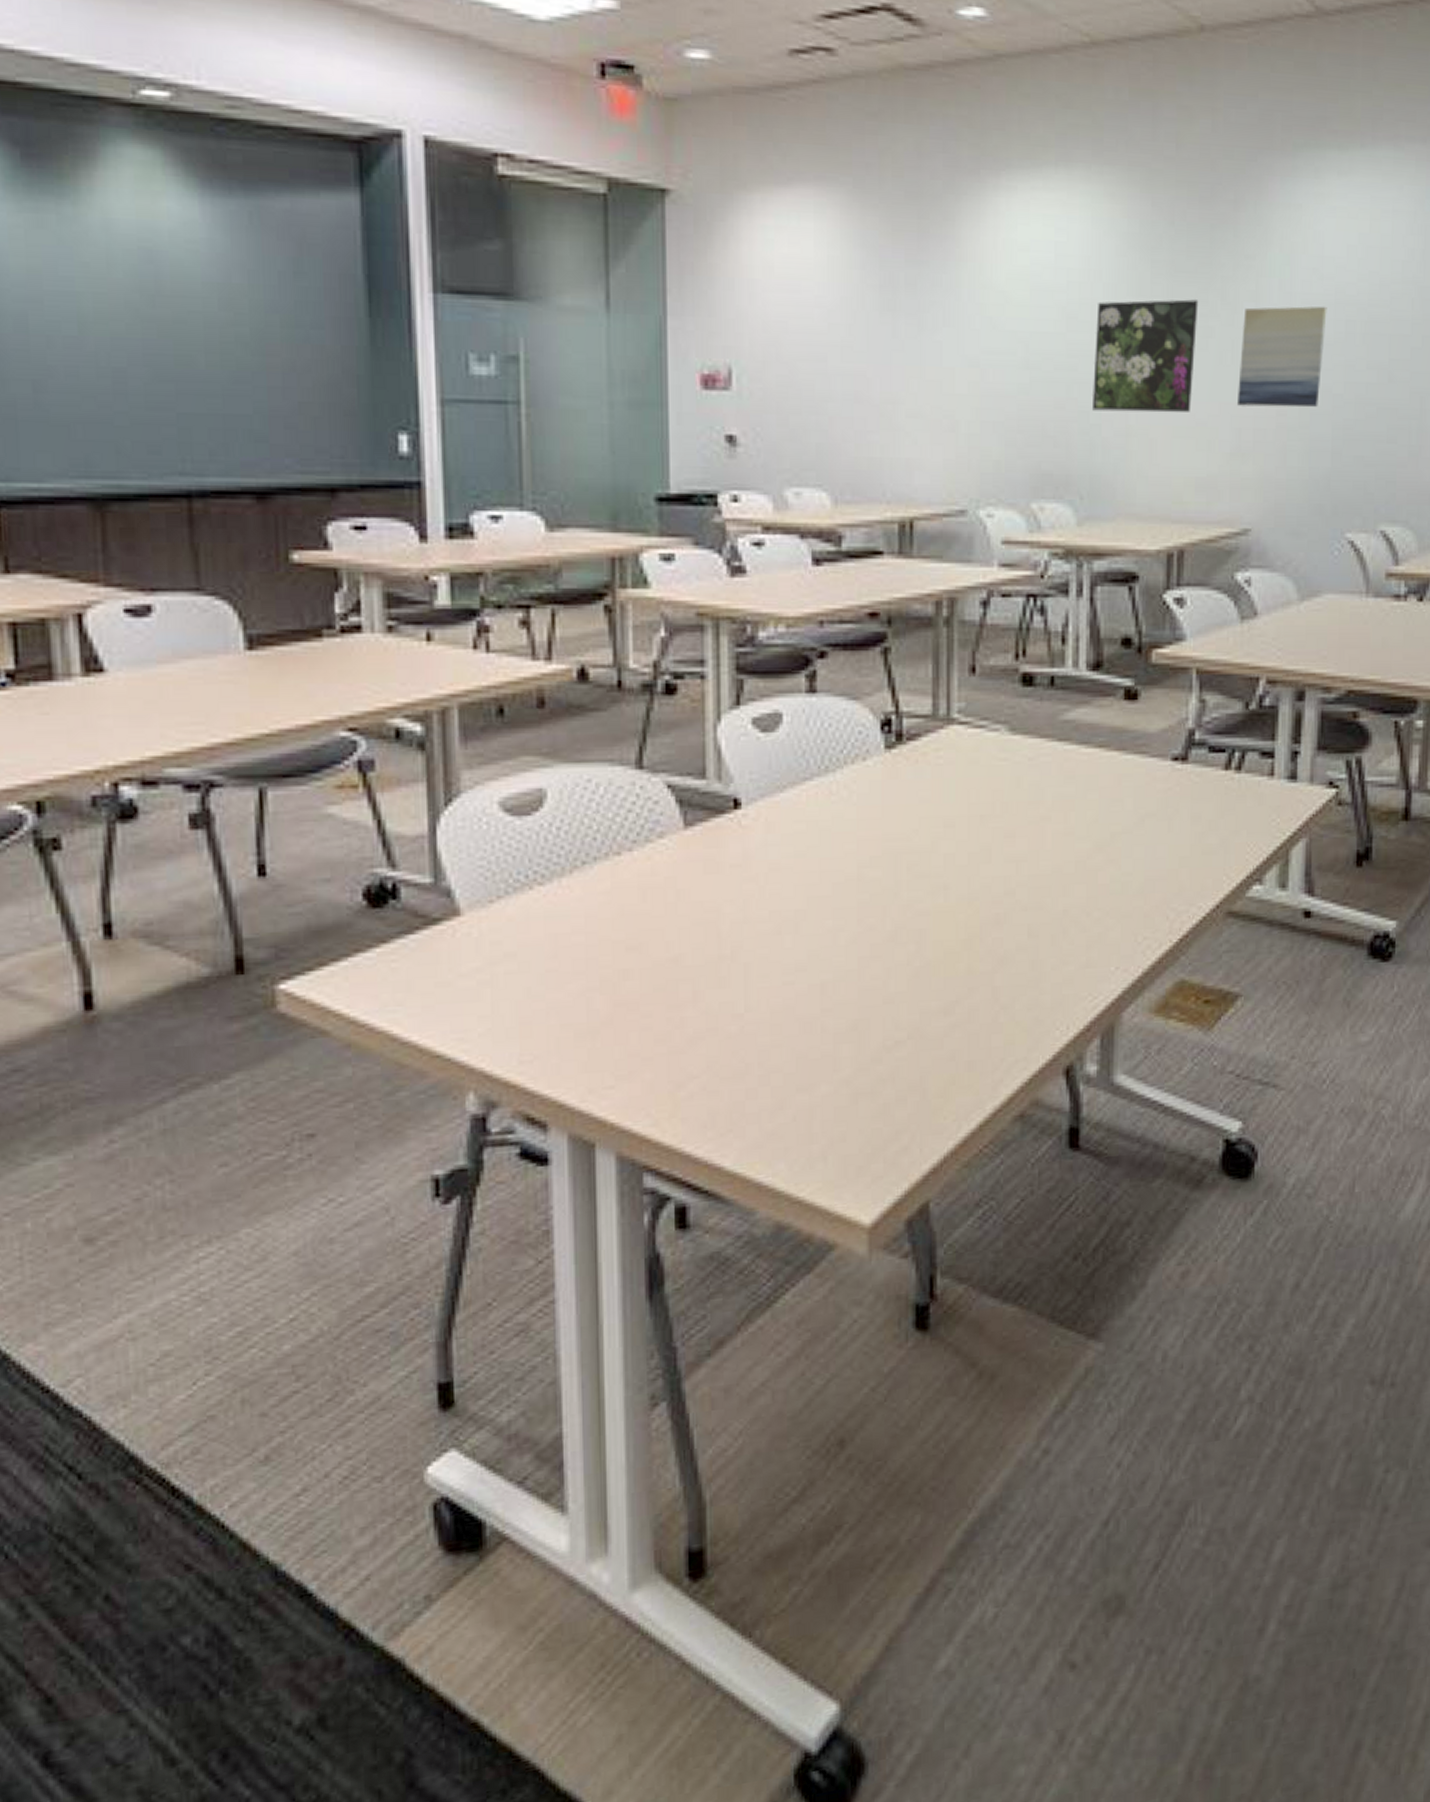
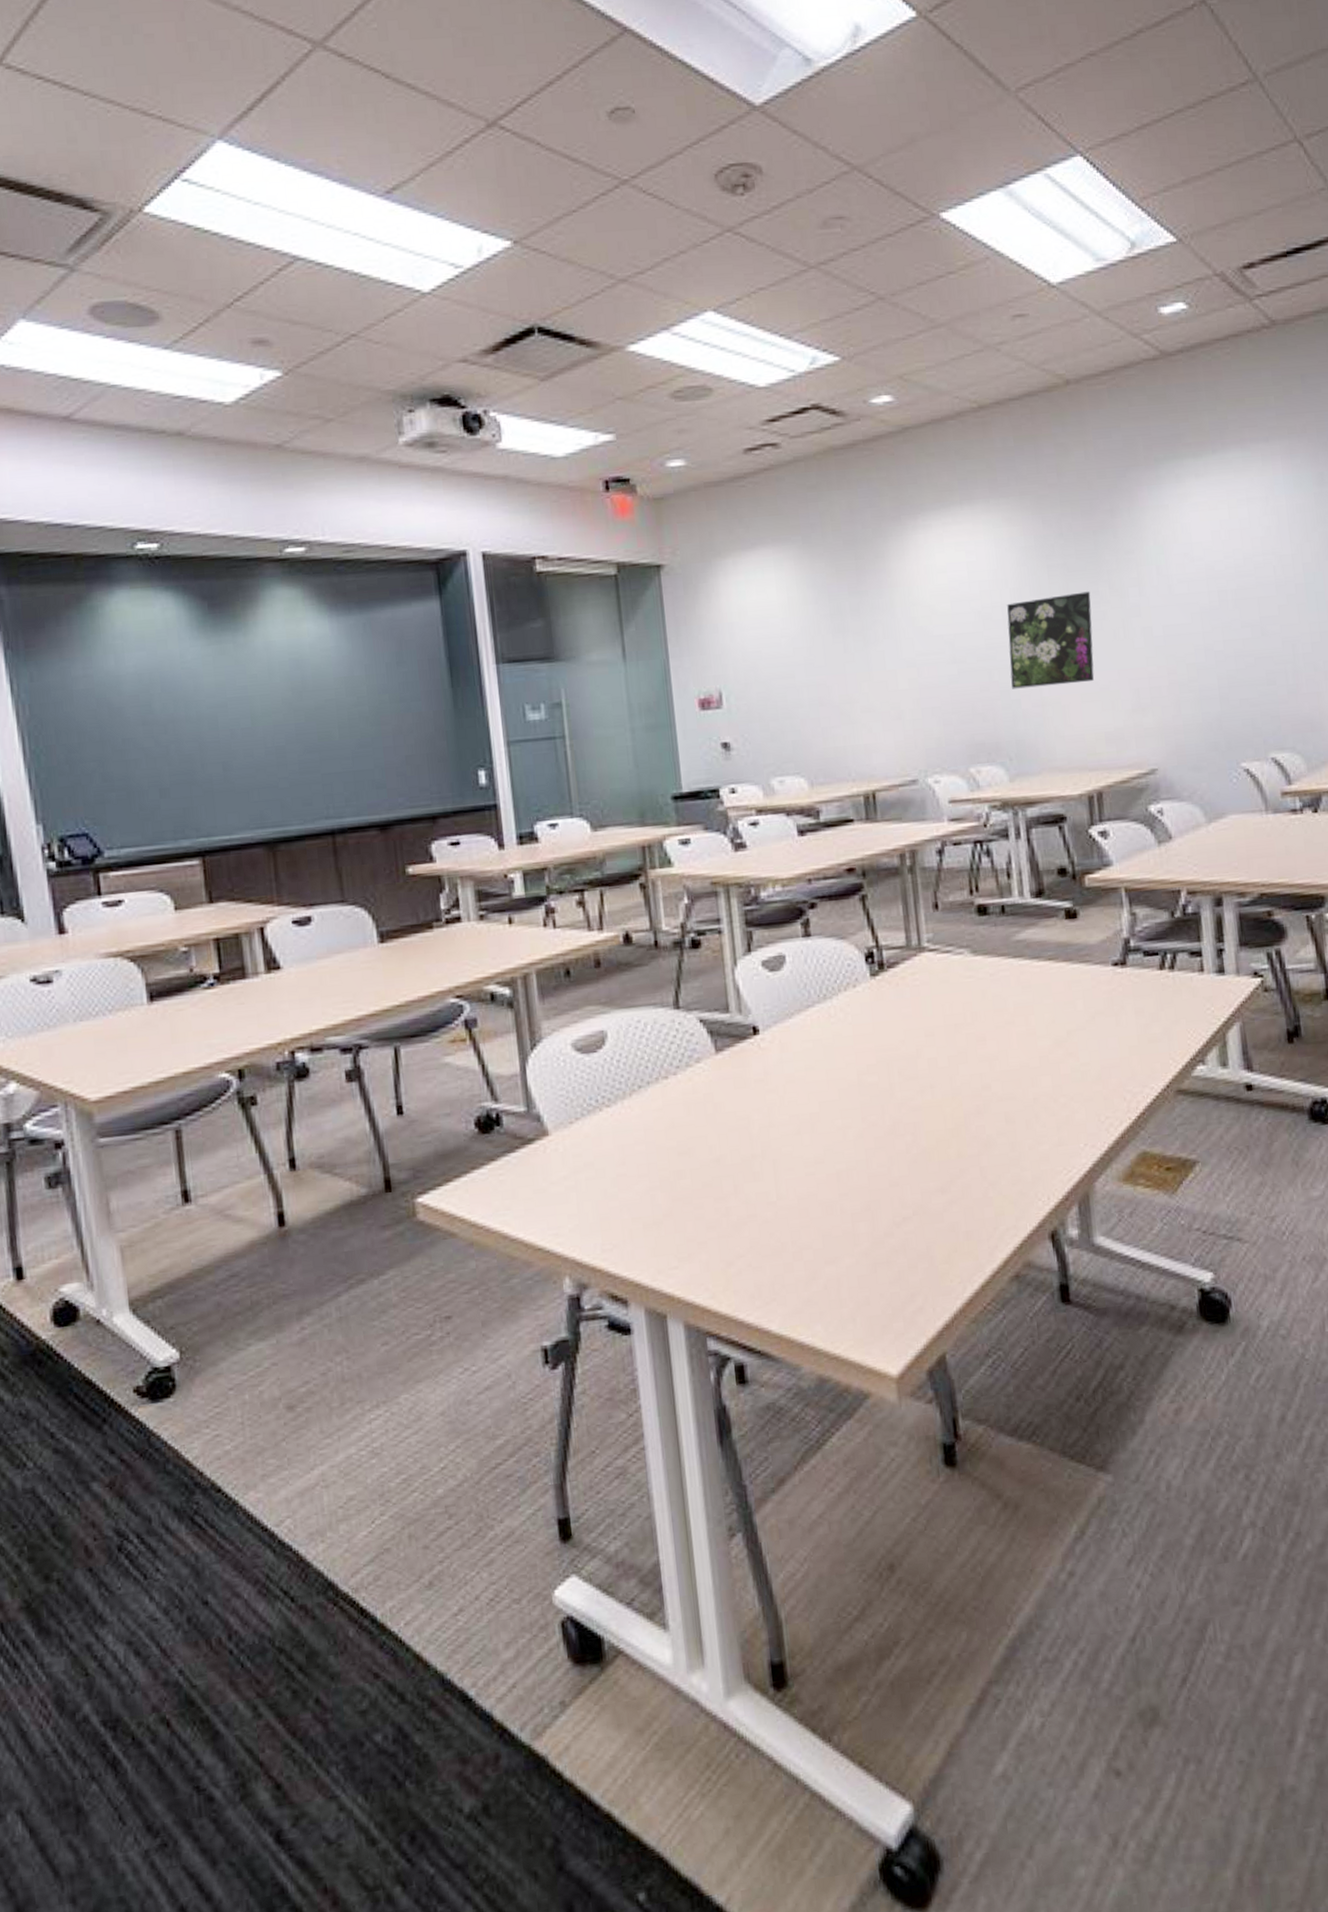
wall art: present [1236,306,1327,408] -> none [1129,582,1203,671]

